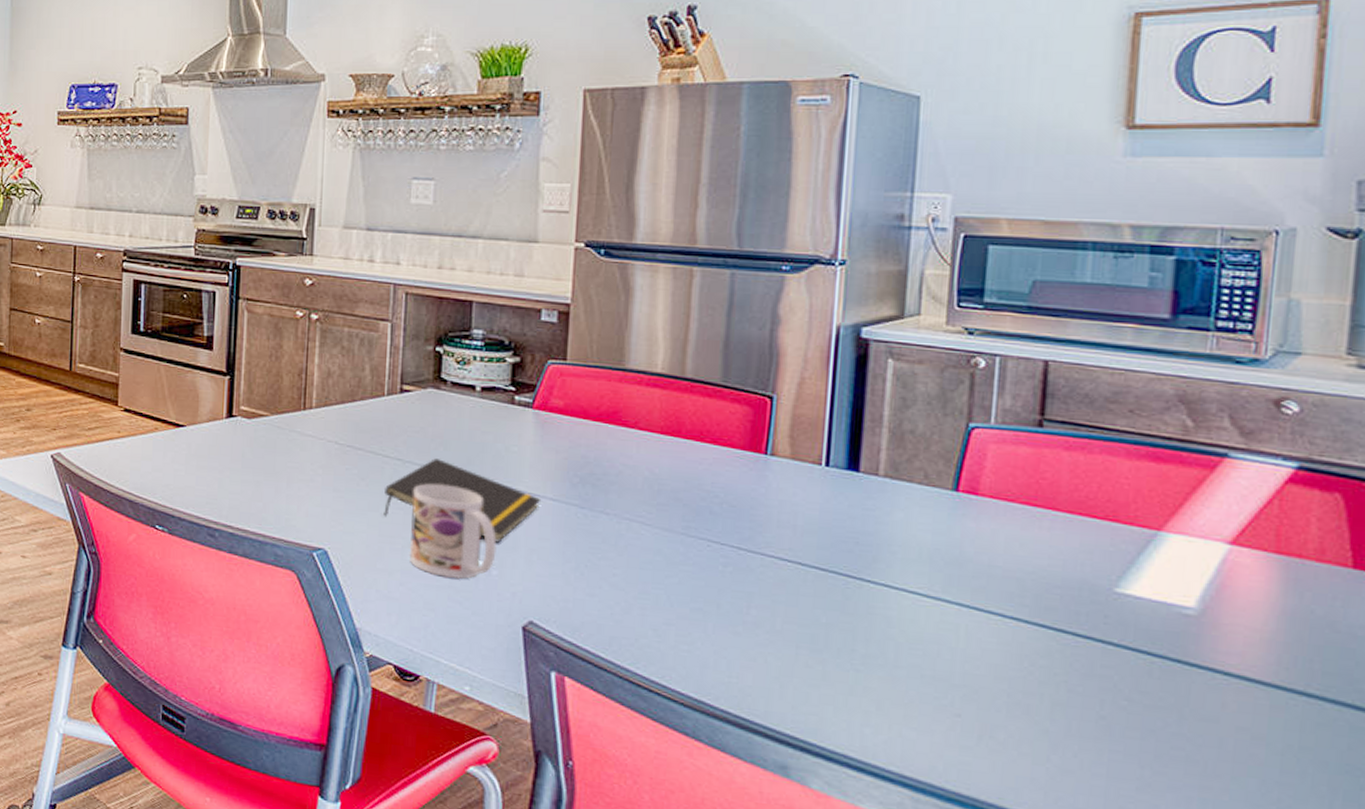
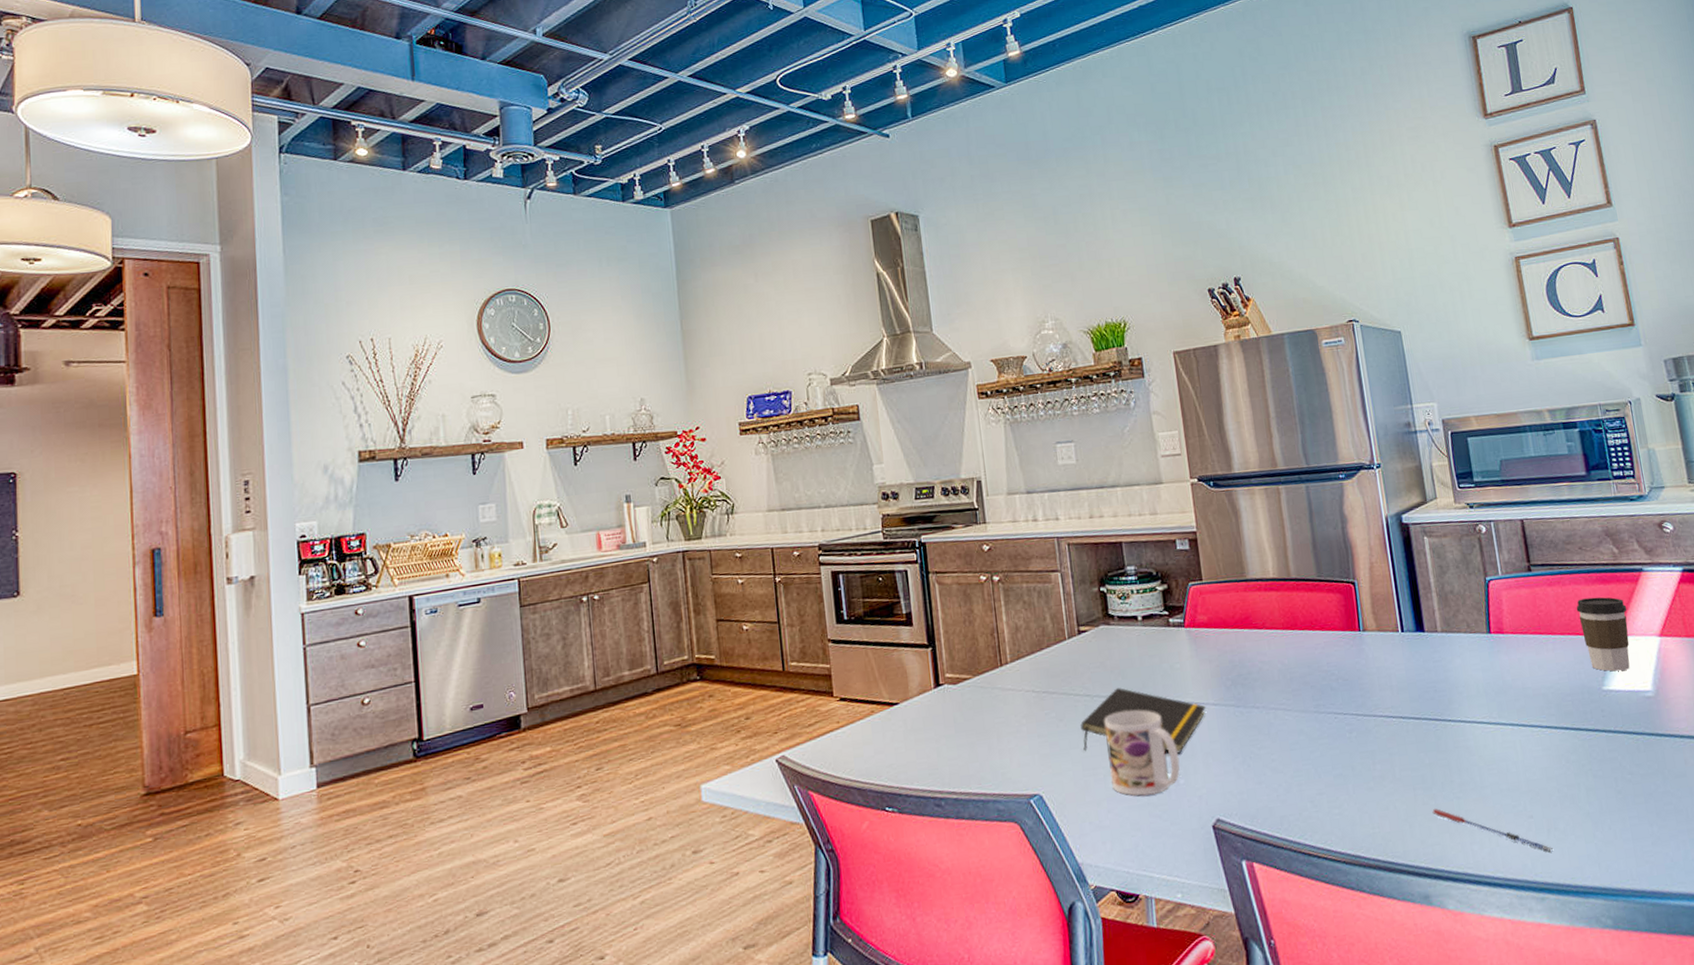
pen: none [816,675,980,760] -> present [1432,809,1553,851]
coffee cup: none [1101,474,1186,575] -> present [1576,597,1630,672]

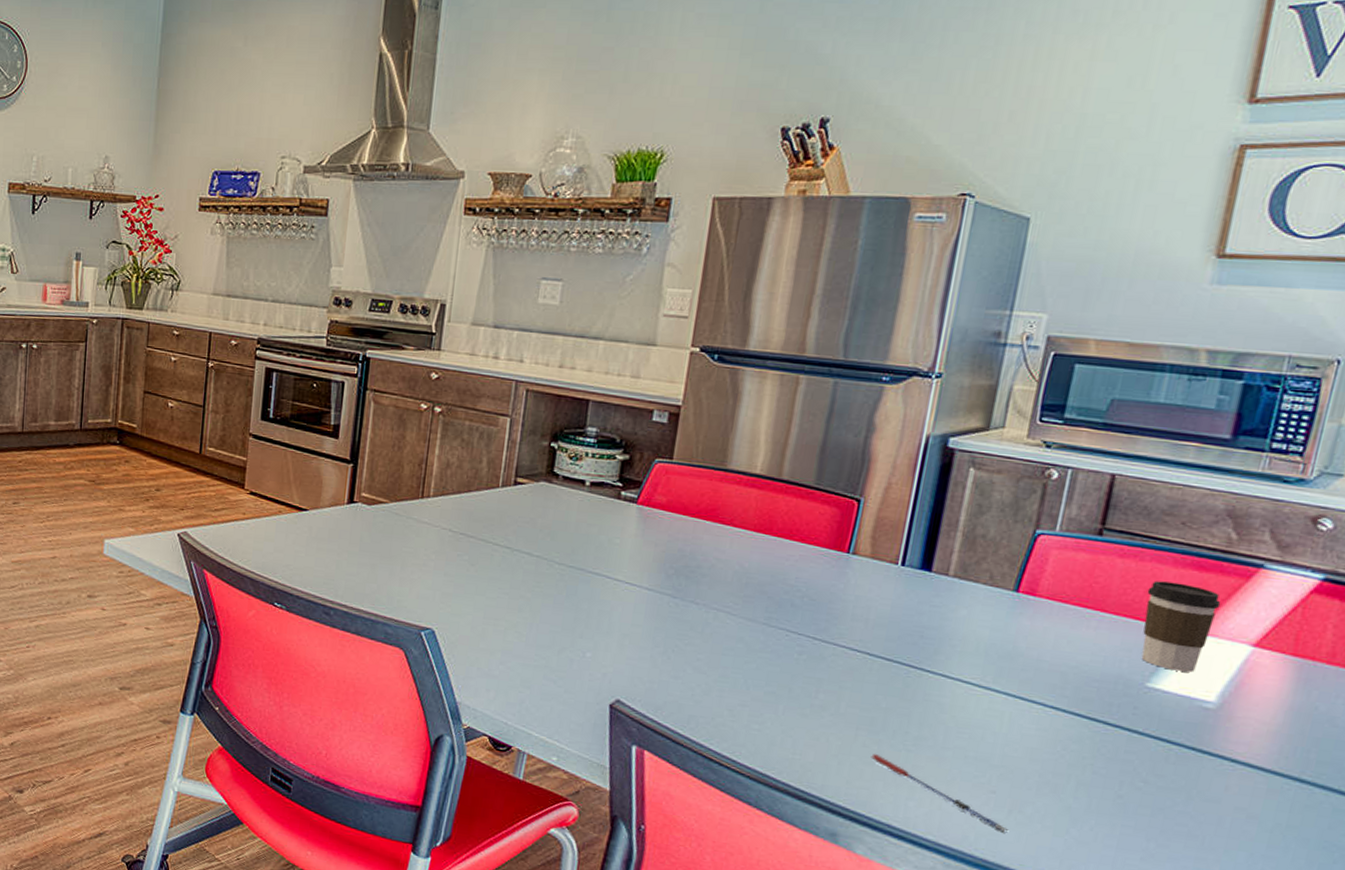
notepad: present [1080,688,1206,754] -> none [490,548,638,627]
mug: present [1104,710,1180,796] -> none [510,571,593,660]

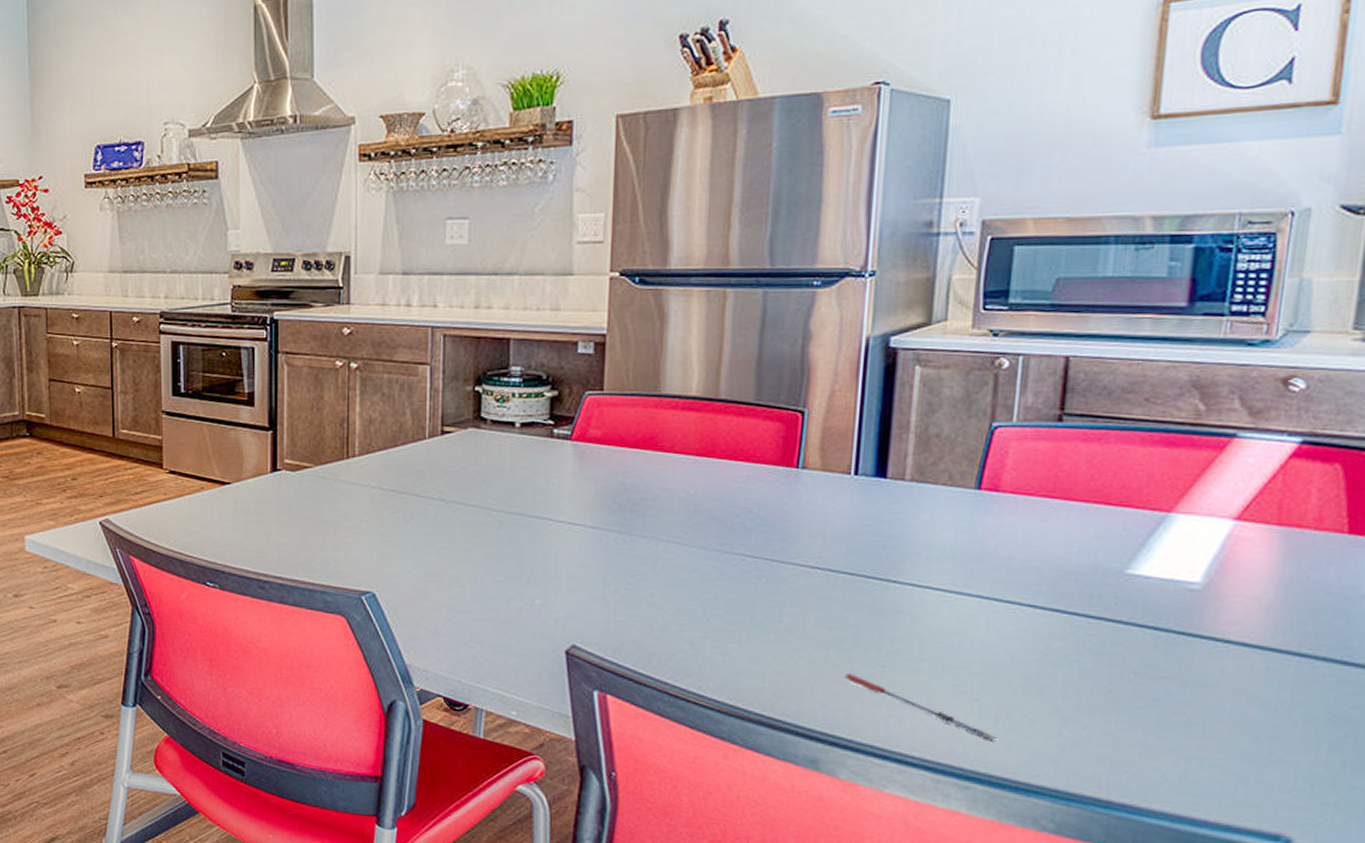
coffee cup: present [1141,580,1221,672] -> none [1116,462,1196,554]

